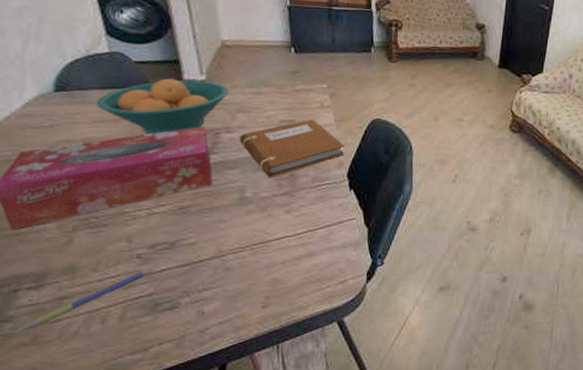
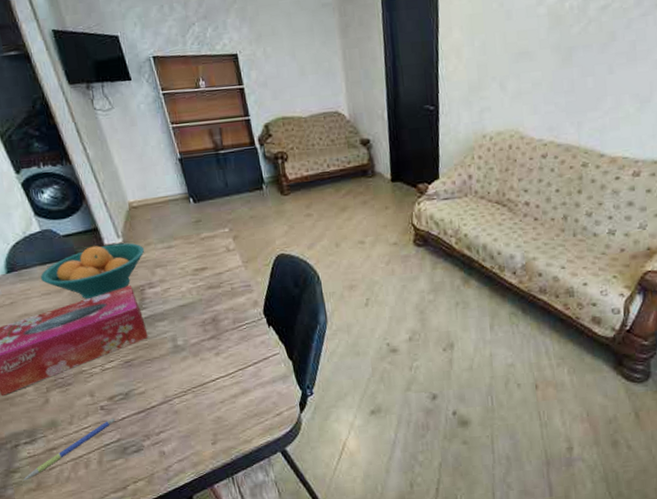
notebook: present [239,119,345,177] -> none [162,263,258,324]

